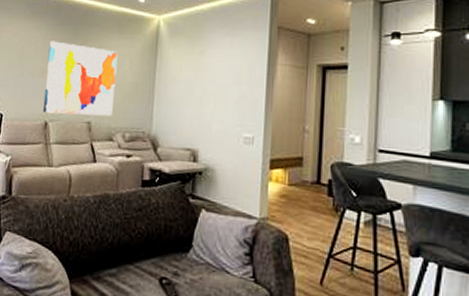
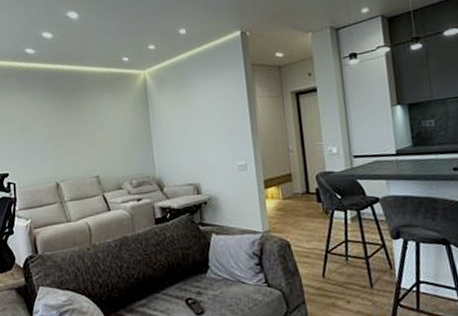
wall art: present [42,41,119,116] -> none [47,108,117,175]

